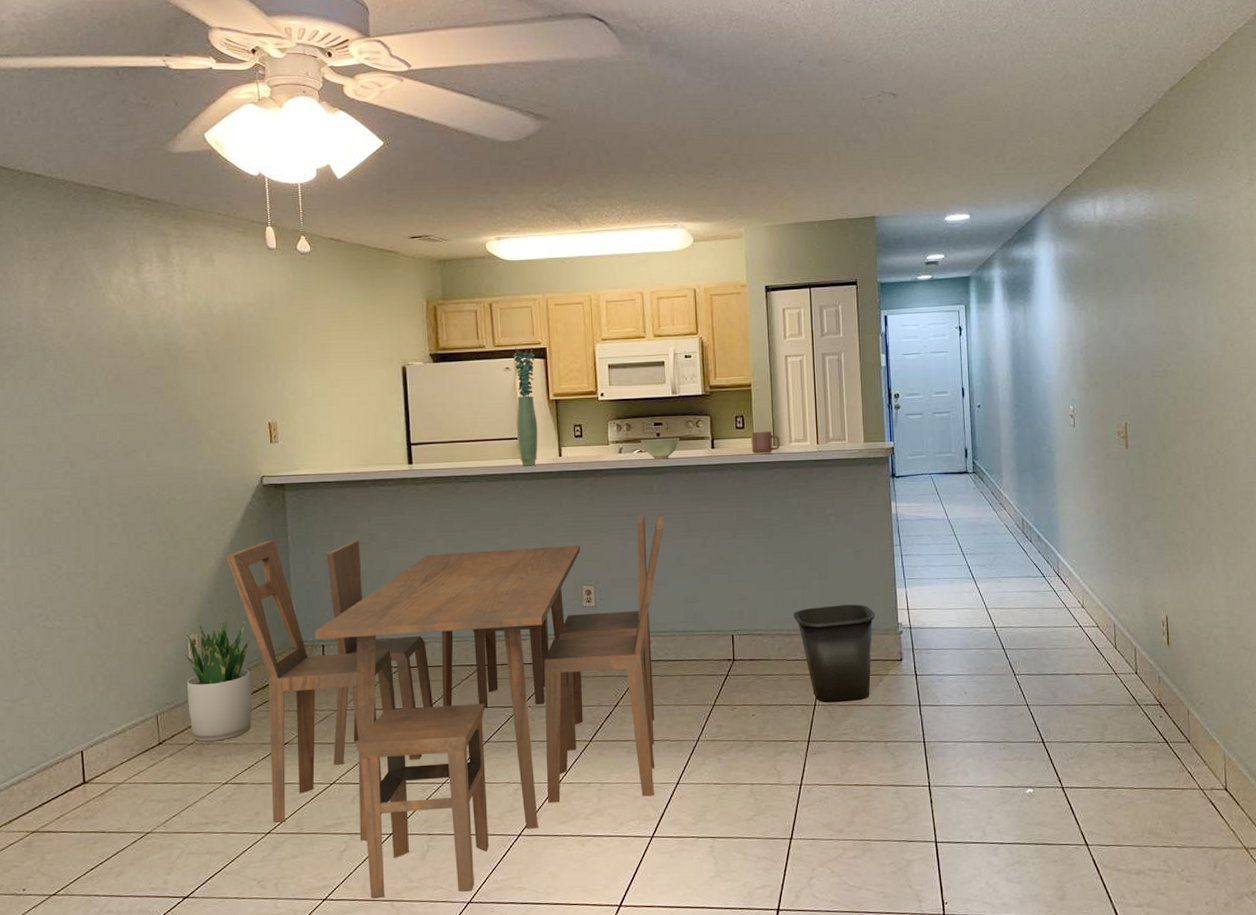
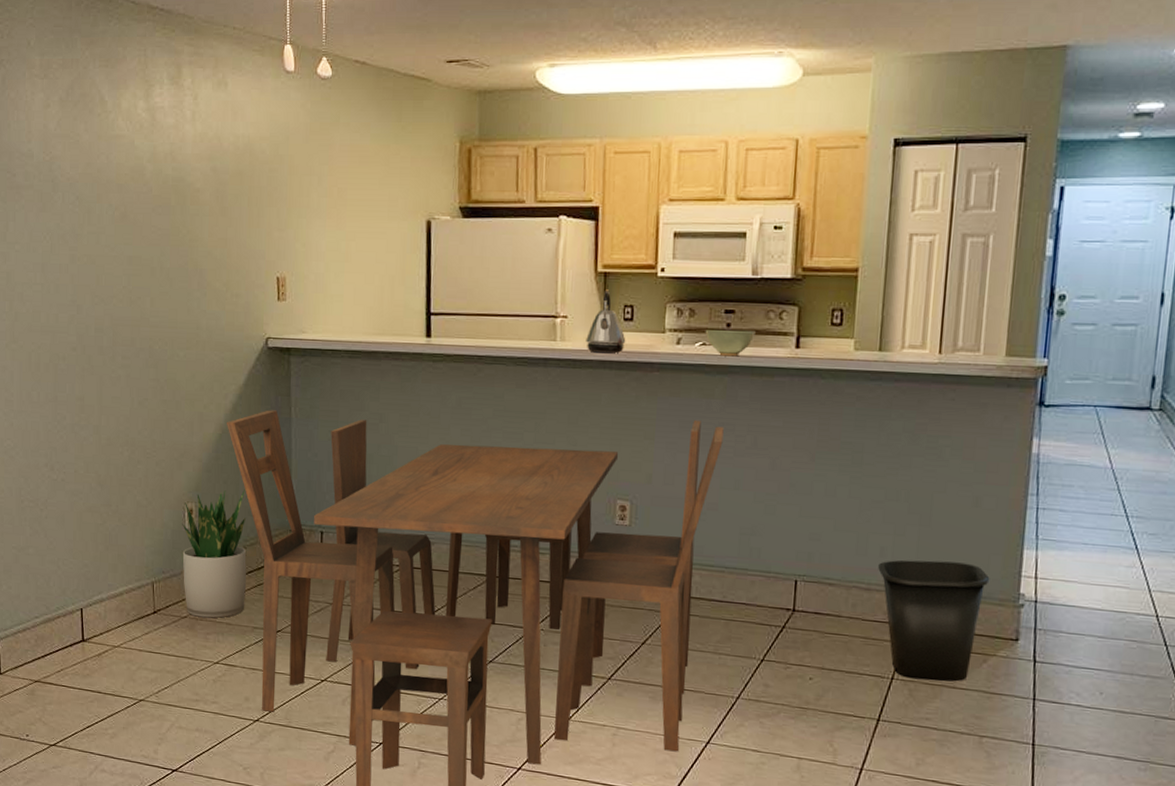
vase: present [513,347,538,467] -> none [553,204,584,352]
kettle: none [545,413,578,466] -> present [586,289,626,354]
mug: present [750,431,780,455] -> none [848,330,889,362]

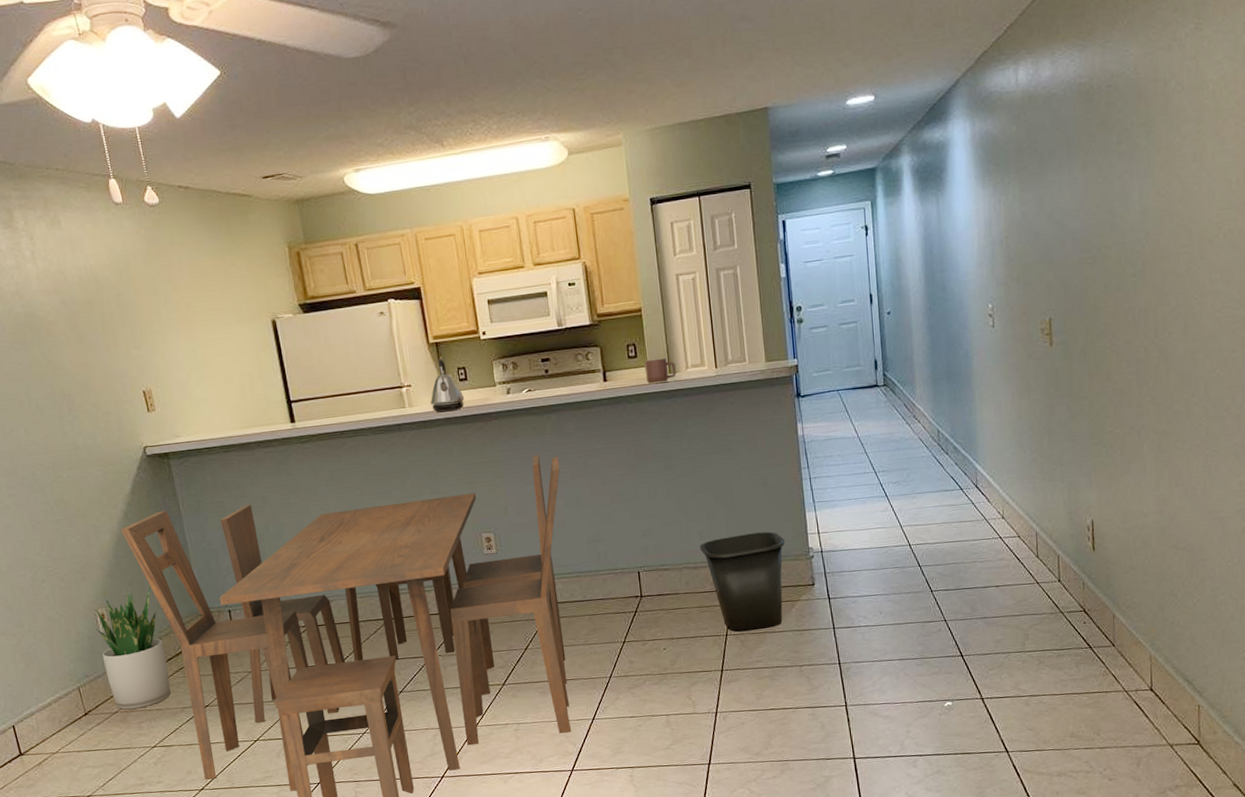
bowl: present [705,329,756,357] -> none [528,372,570,398]
mug: none [848,330,889,362] -> present [644,358,676,385]

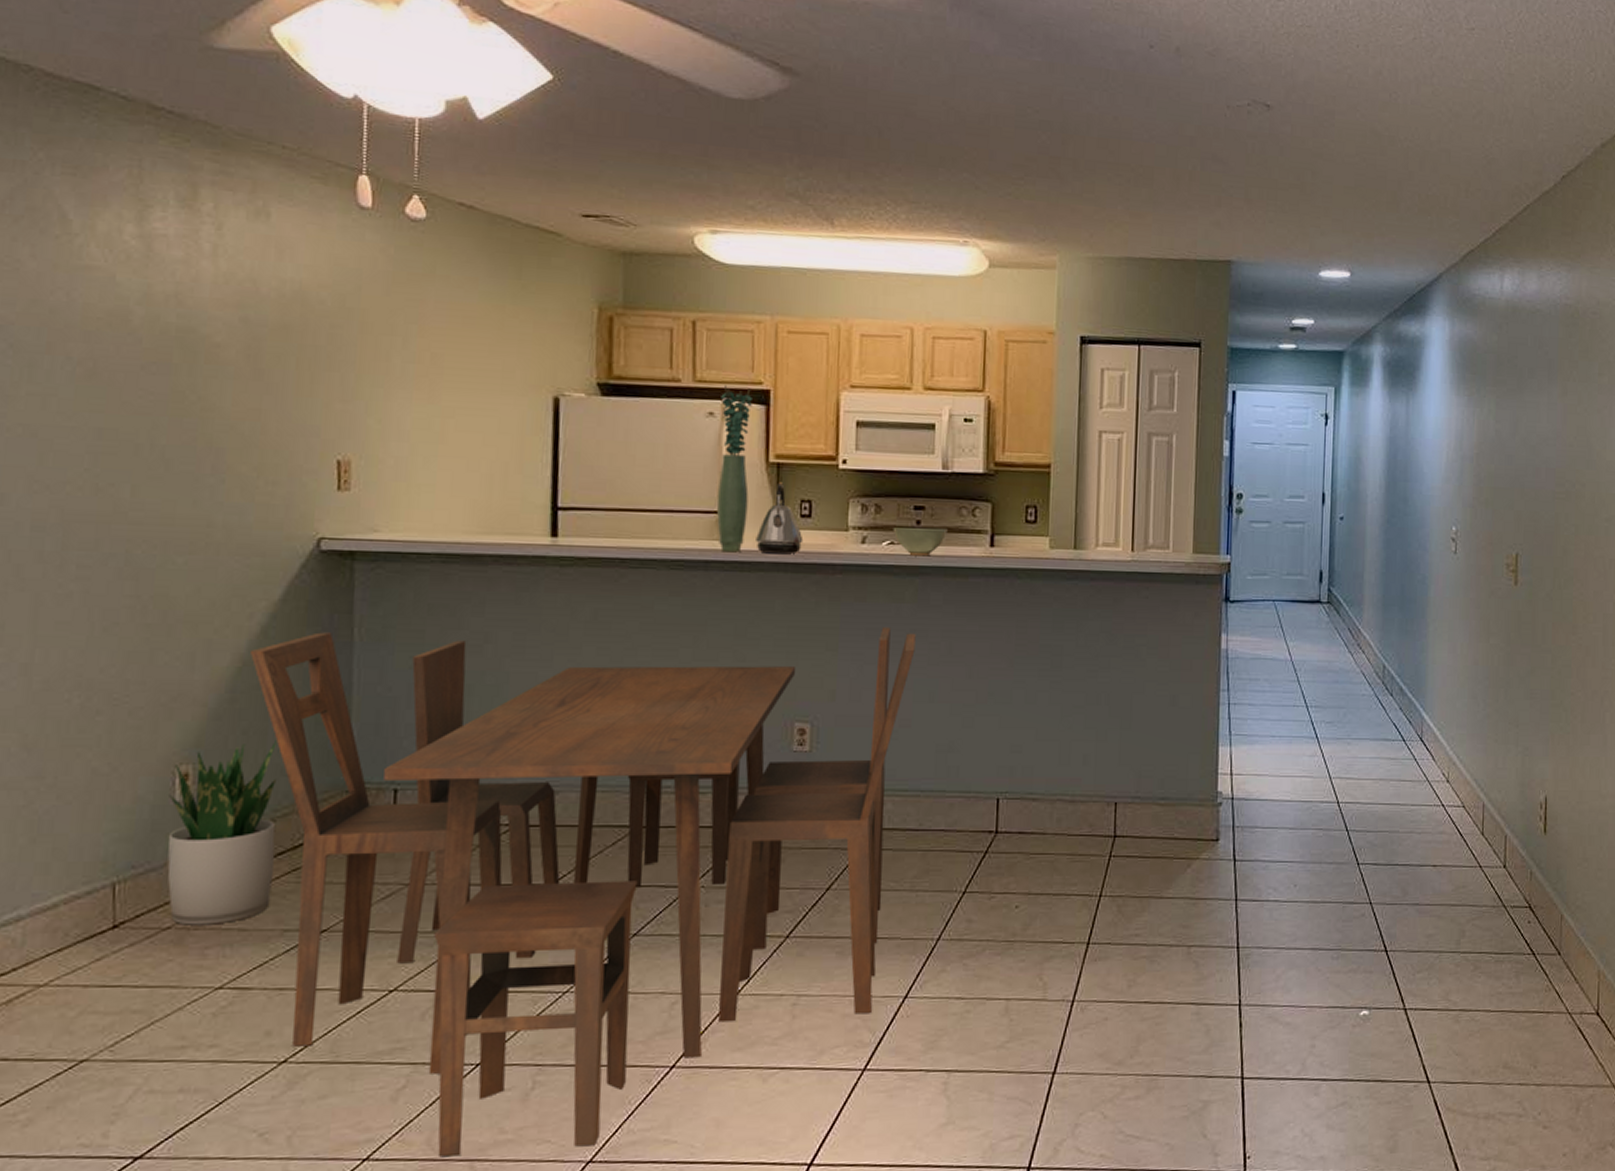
vase: none [386,288,423,416] -> present [716,385,752,553]
bowl: none [528,372,570,398] -> present [893,527,948,557]
mug: present [644,358,676,385] -> none [1043,528,1083,560]
waste bin: present [700,531,786,633] -> none [1082,765,1190,894]

